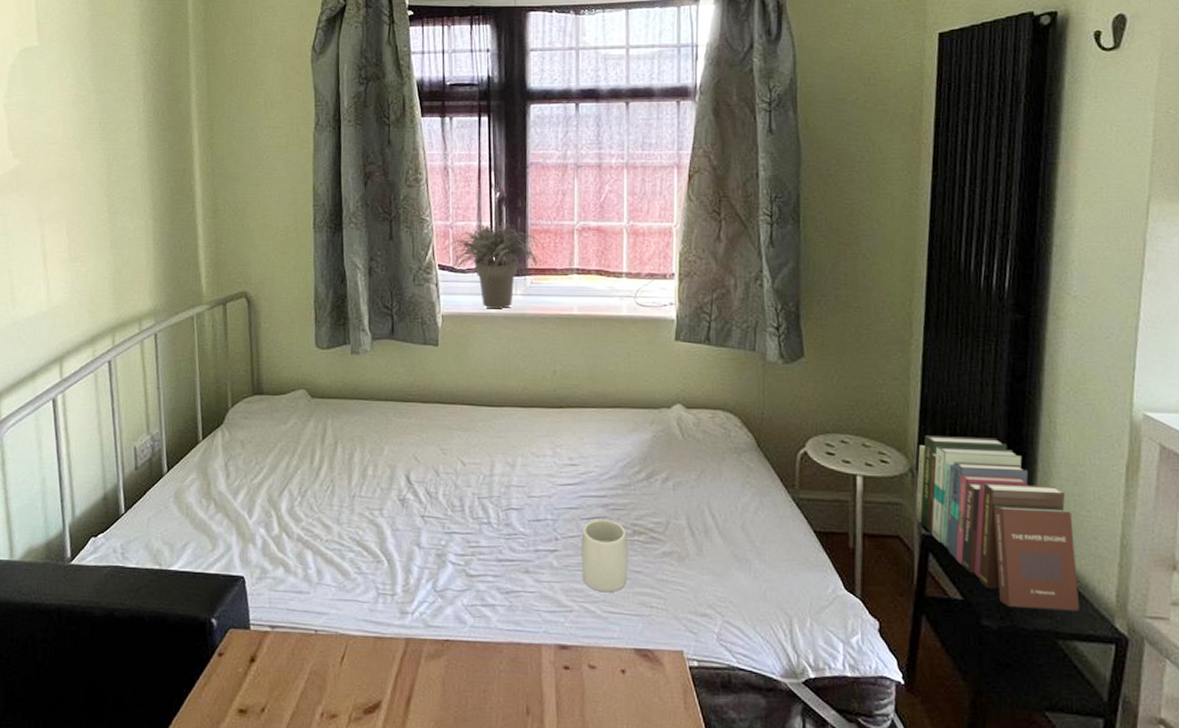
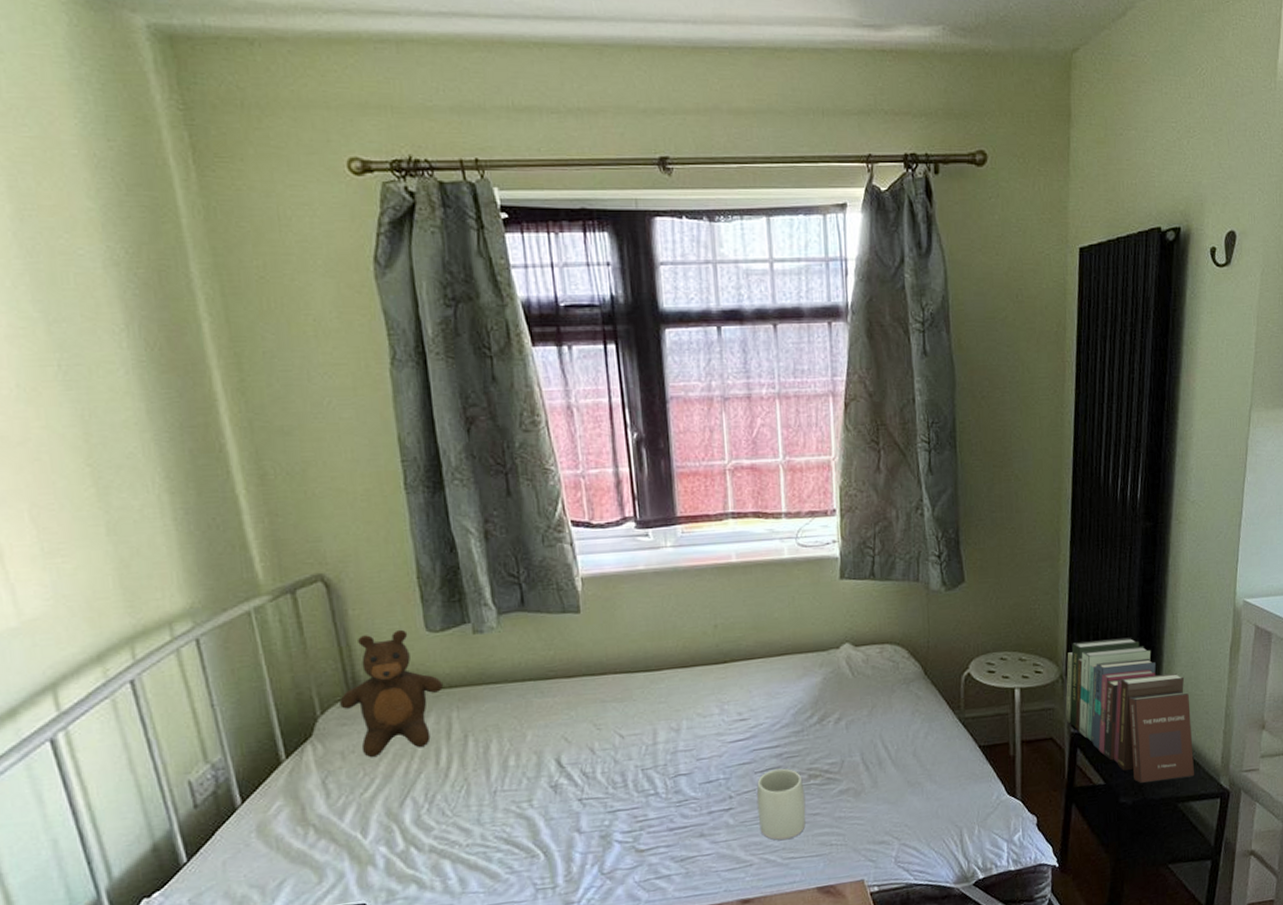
teddy bear: none [246,343,323,450] -> present [340,629,443,758]
potted plant: present [449,223,544,309] -> none [582,467,693,566]

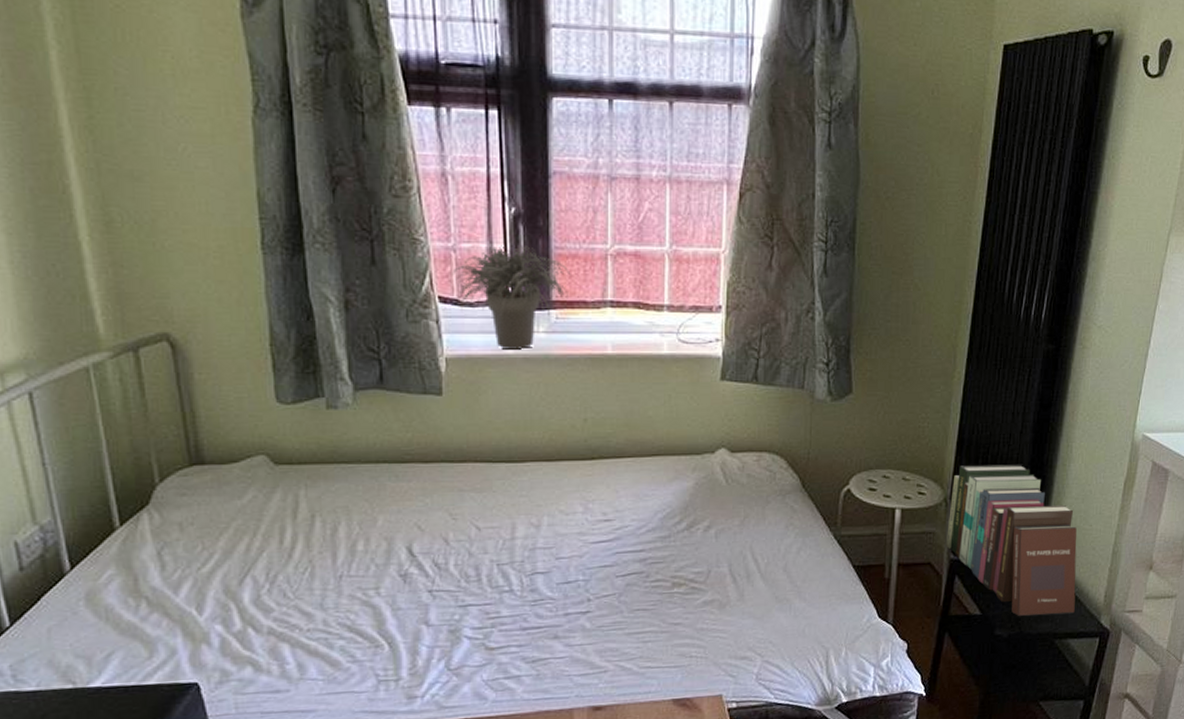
teddy bear: present [340,629,443,758] -> none [180,398,291,532]
potted plant: none [582,467,693,566] -> present [452,245,571,350]
mug: present [756,768,806,840] -> none [616,574,667,649]

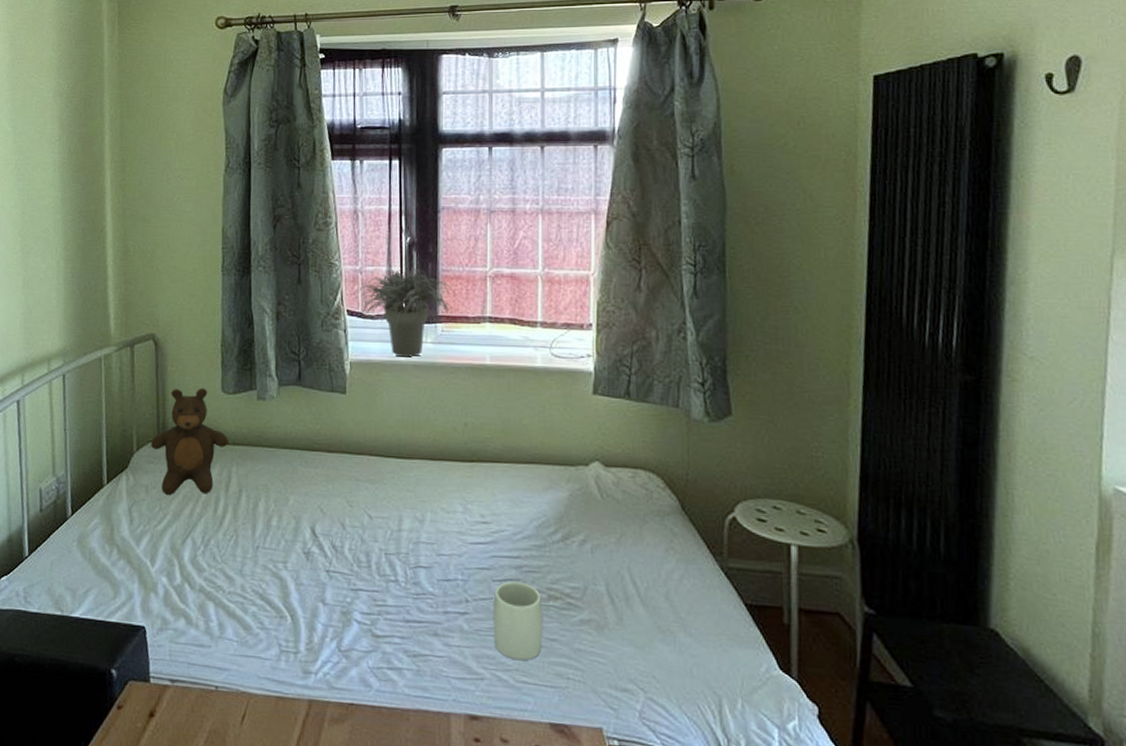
teddy bear: none [180,398,291,532] -> present [151,387,228,496]
mug: none [616,574,667,649] -> present [493,581,543,661]
books: present [946,464,1077,616] -> none [857,504,1046,707]

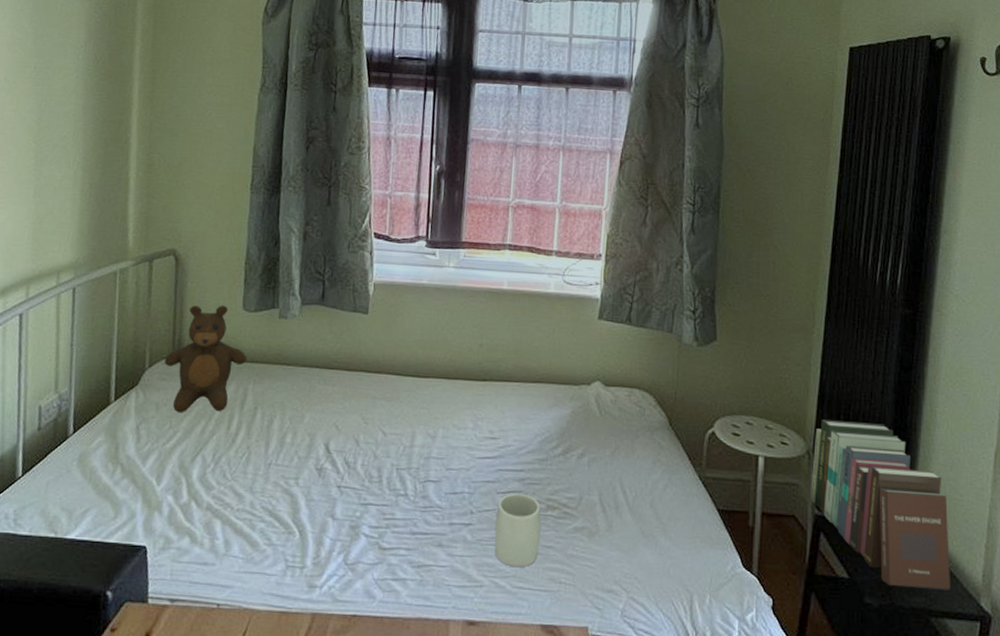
potted plant: present [358,268,455,358] -> none [386,195,479,281]
books: none [857,504,1046,707] -> present [810,420,950,591]

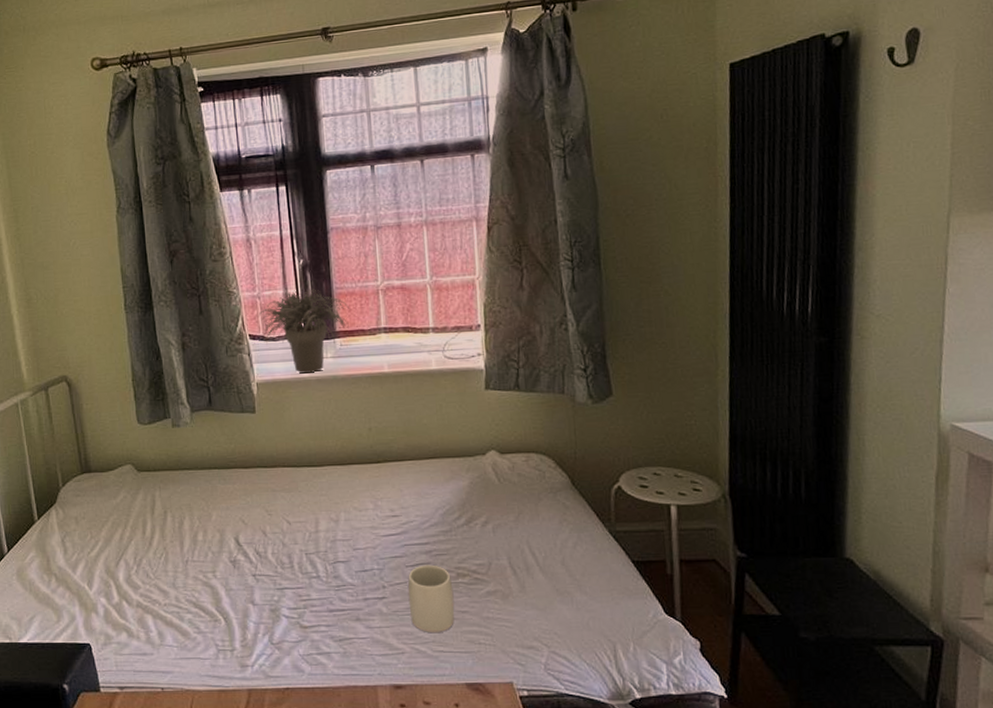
teddy bear: present [164,305,247,413] -> none [75,421,149,524]
potted plant: none [386,195,479,281] -> present [258,289,350,374]
books: present [810,420,950,591] -> none [730,459,895,619]

